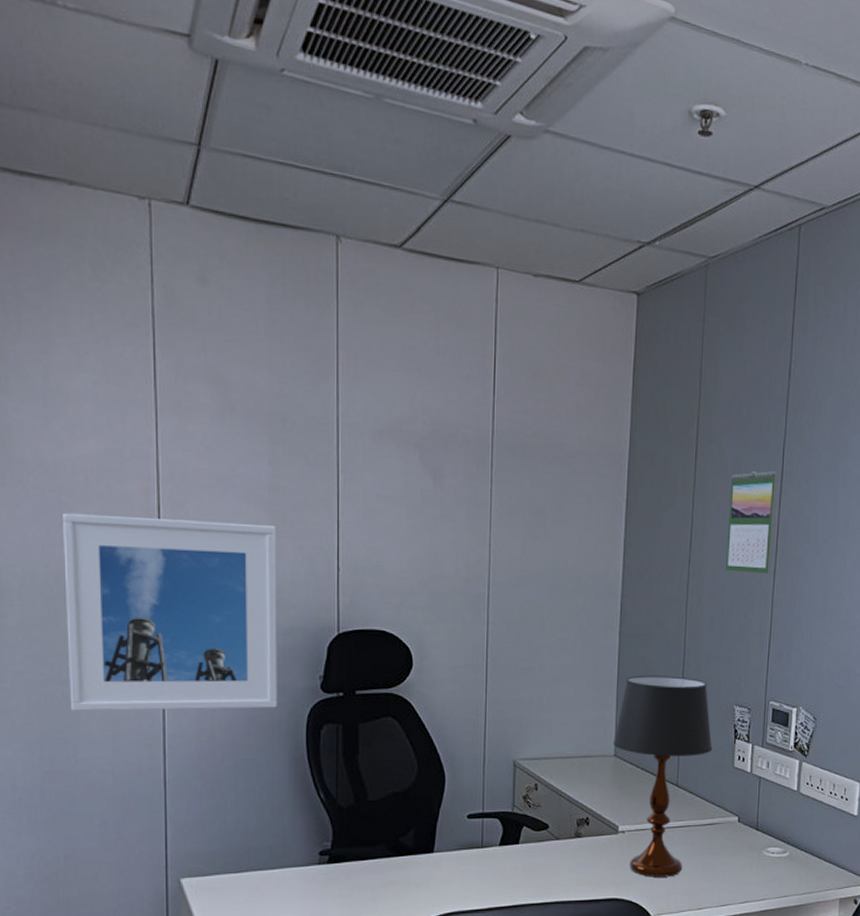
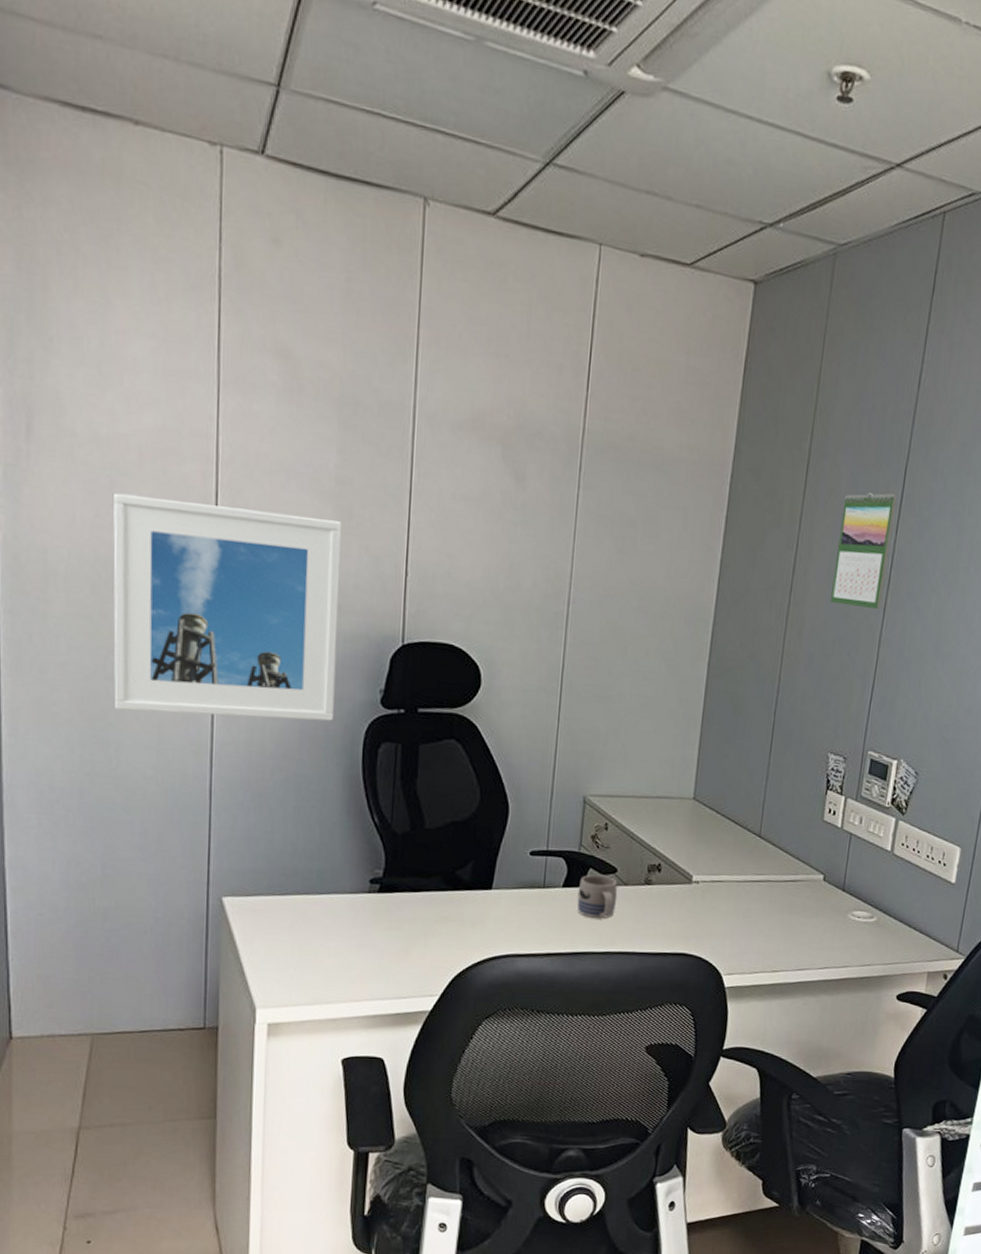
mug: none [513,831,551,873] -> present [577,874,618,919]
table lamp: present [613,675,713,877] -> none [692,712,802,935]

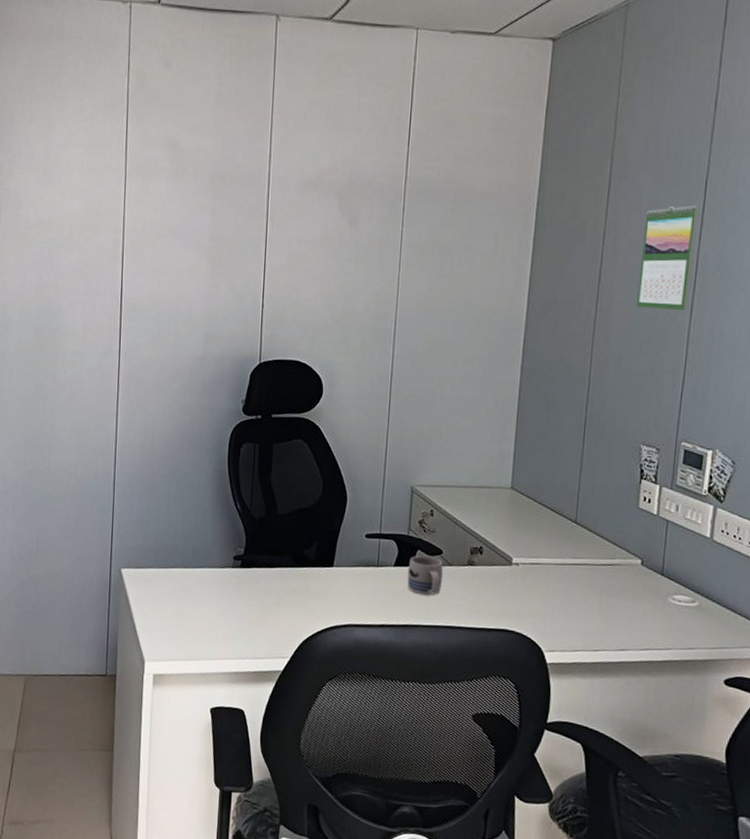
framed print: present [113,493,341,721] -> none [48,260,213,427]

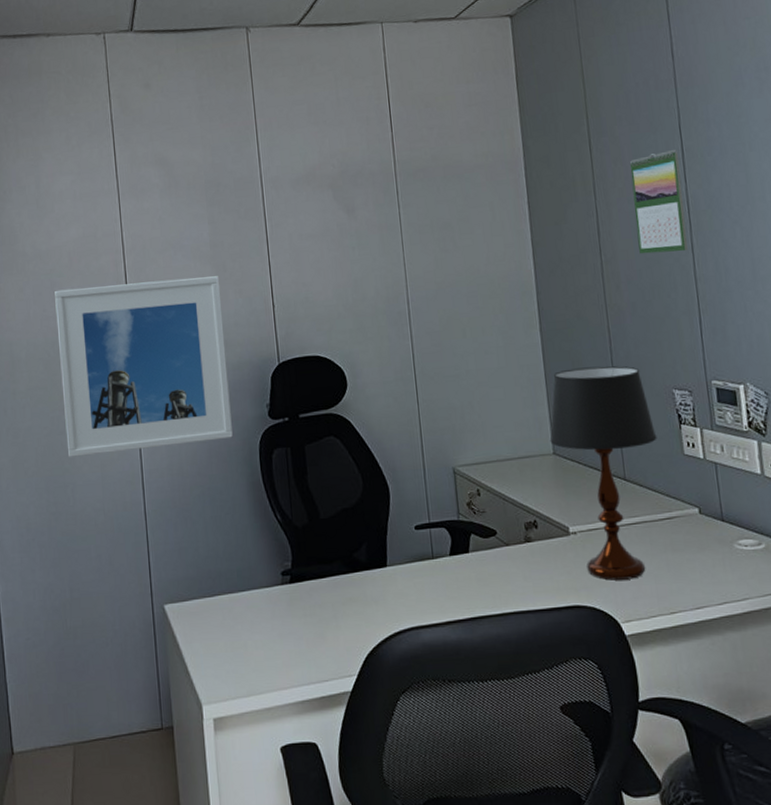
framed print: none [48,260,213,427] -> present [55,276,233,457]
mug: present [407,555,444,596] -> none [464,539,503,582]
table lamp: none [510,410,616,614] -> present [550,366,657,580]

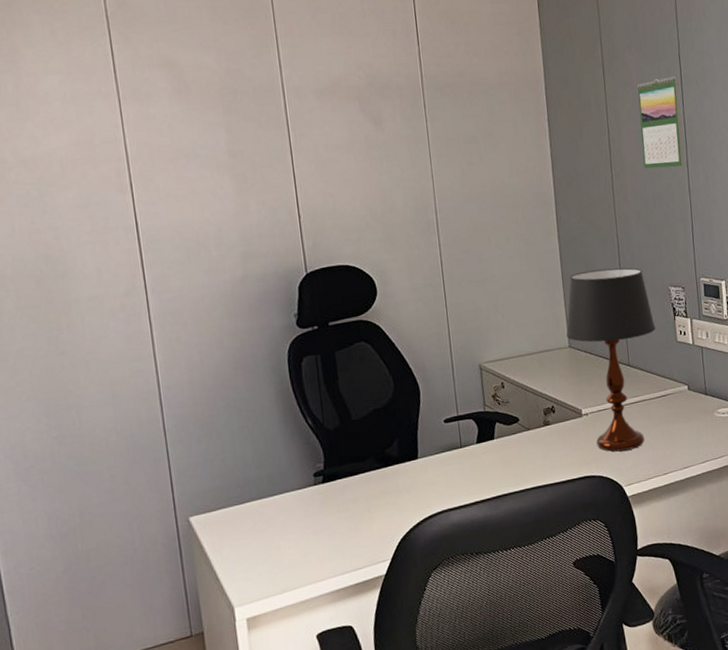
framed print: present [55,276,233,457] -> none [45,186,259,378]

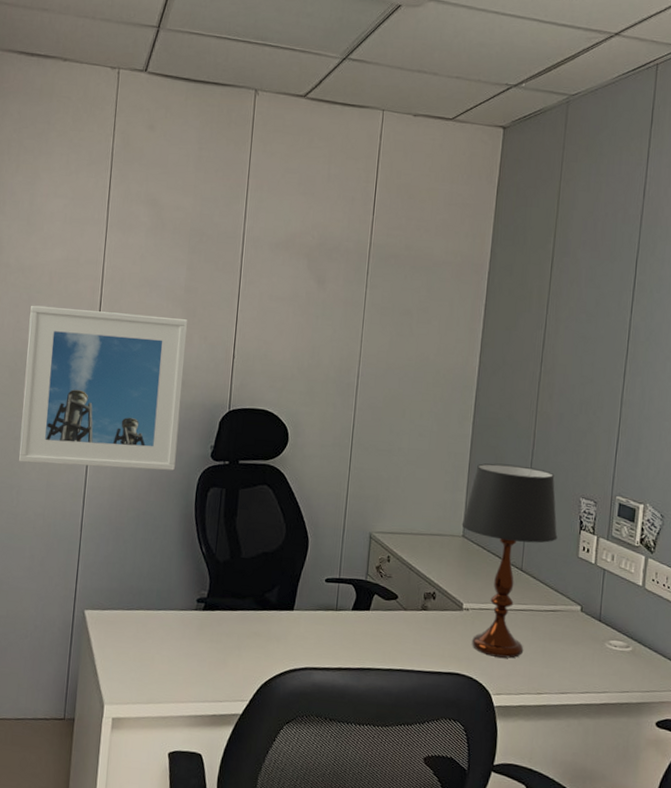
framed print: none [45,186,259,378] -> present [19,305,187,471]
calendar: present [637,76,684,169] -> none [576,280,631,376]

